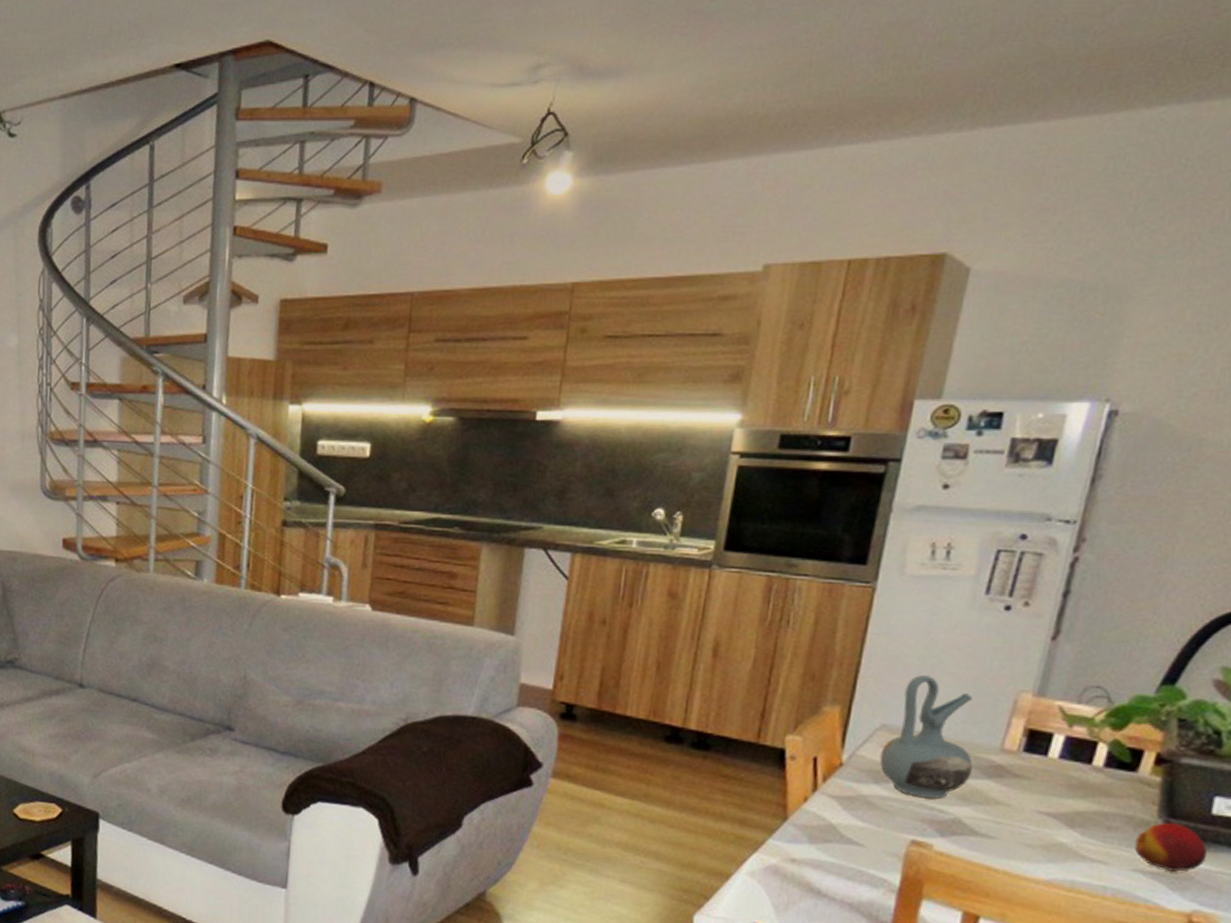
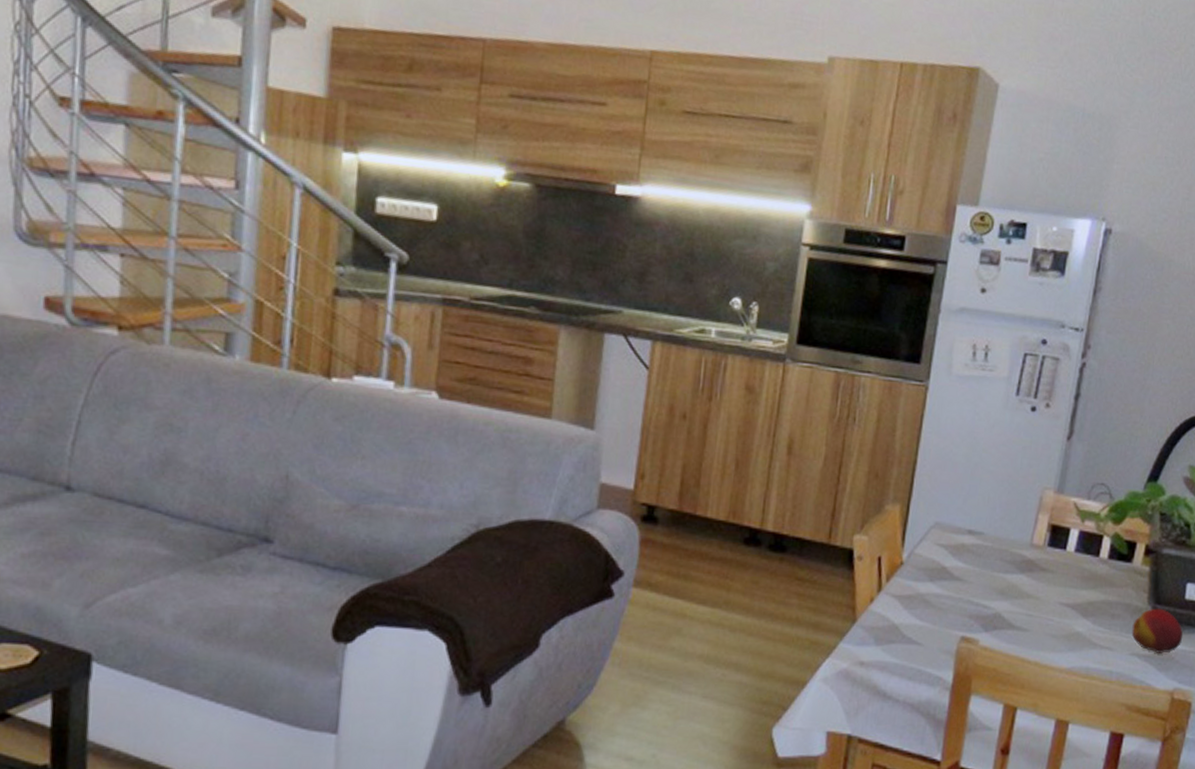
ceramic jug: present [879,675,973,799] -> none [934,473,1009,594]

